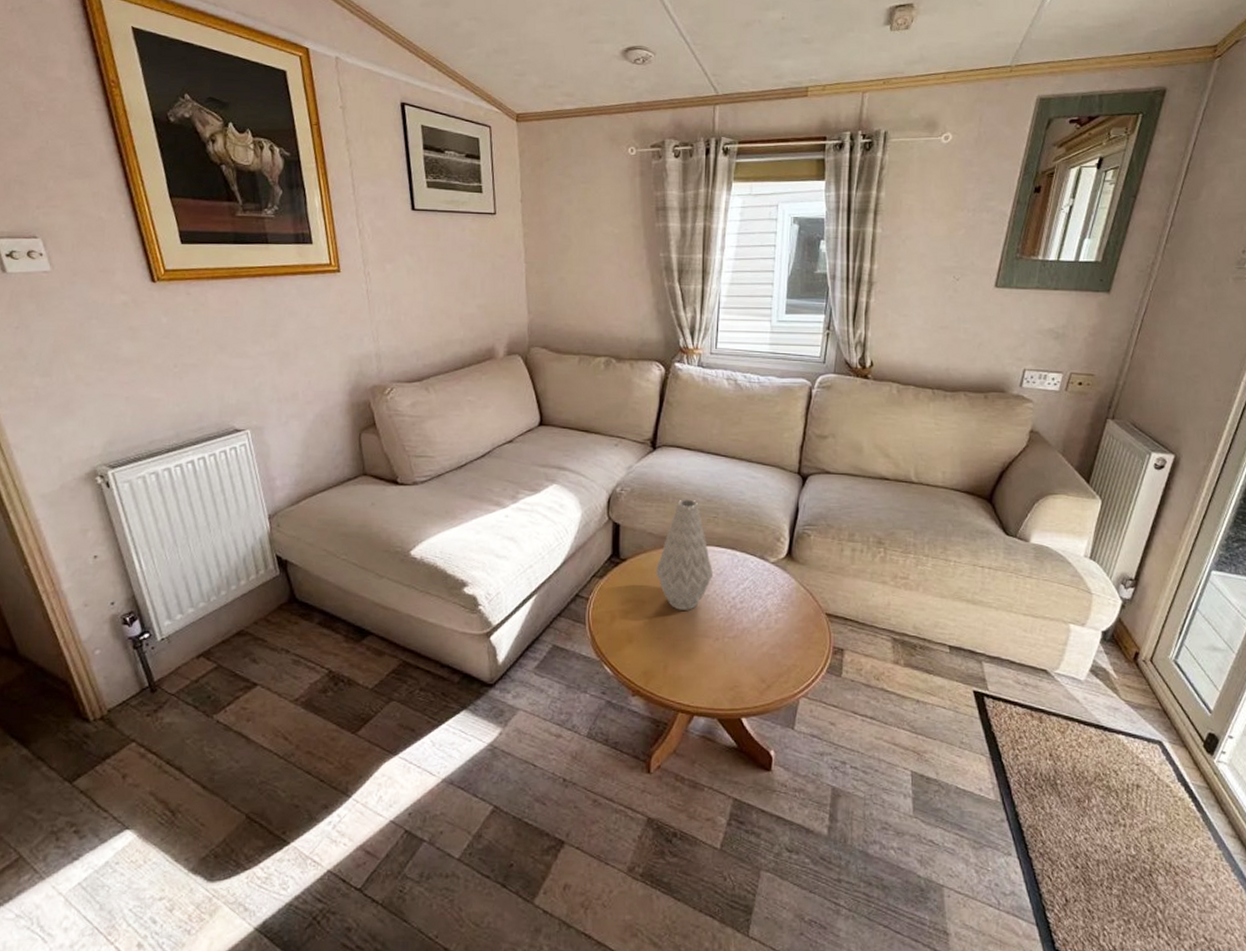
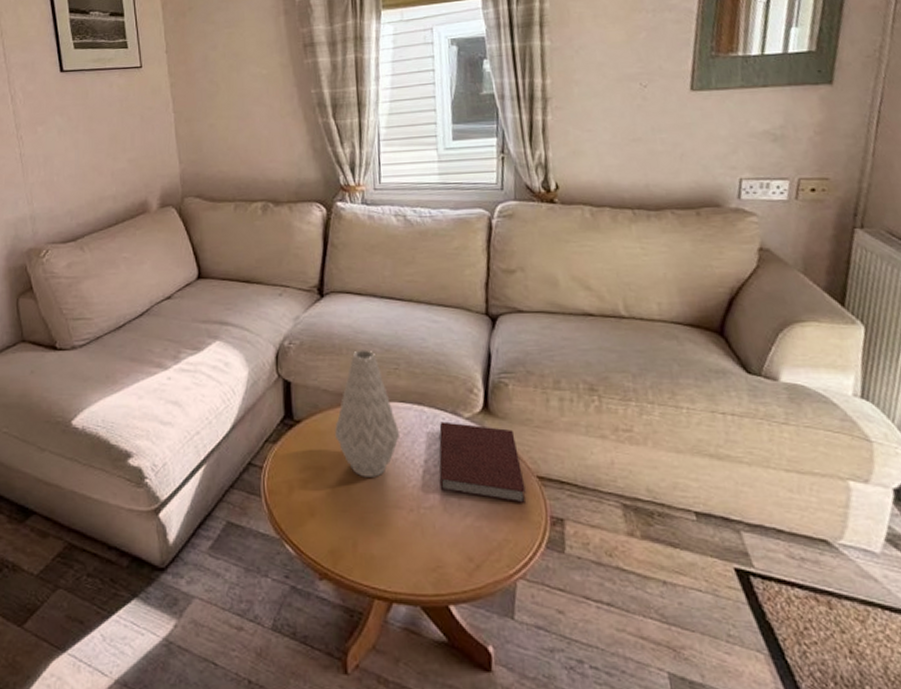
notebook: none [743,565,815,635] -> present [439,421,526,503]

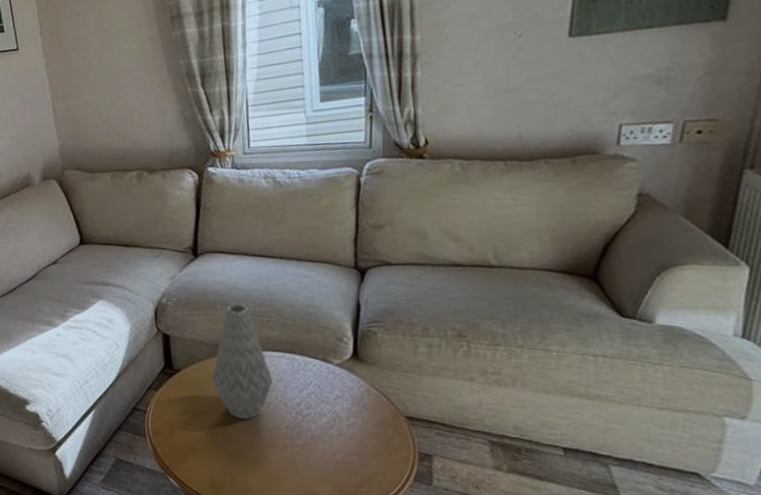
notebook: present [439,421,526,503] -> none [310,368,395,441]

